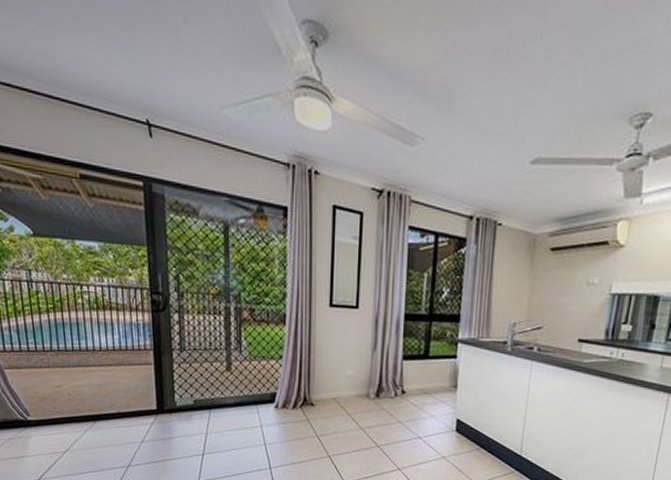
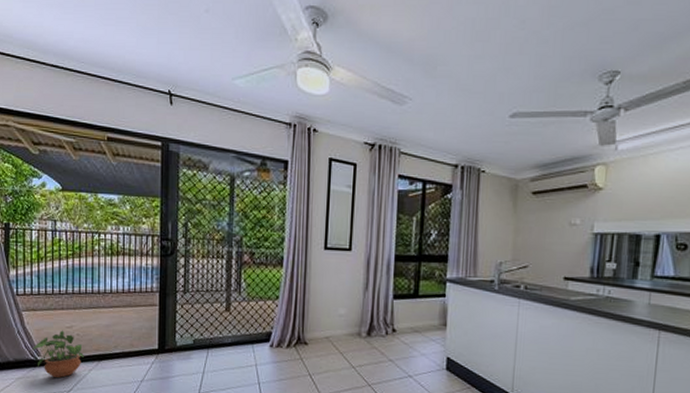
potted plant: none [20,389,78,438] -> present [32,330,84,378]

